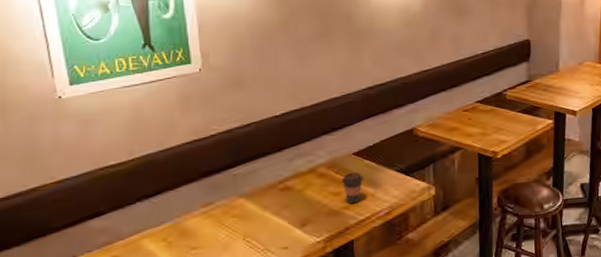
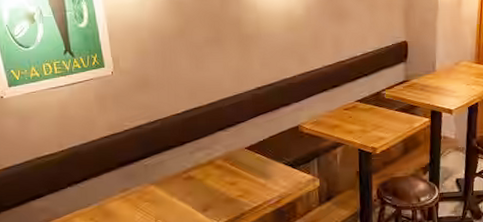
coffee cup: present [341,173,363,204] -> none [236,165,255,193]

